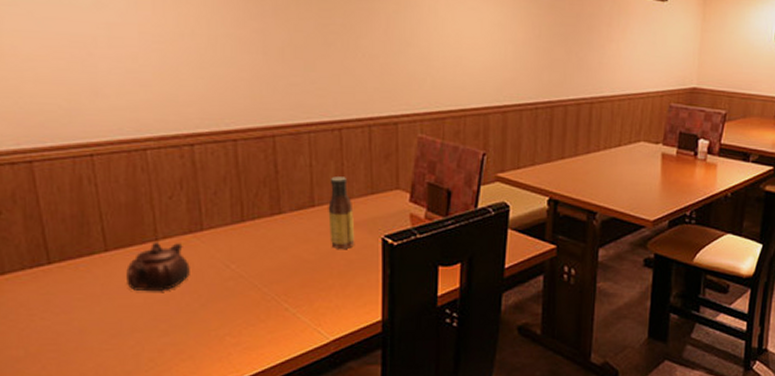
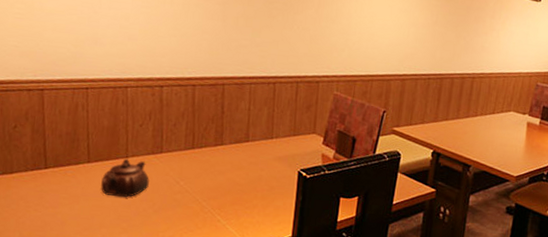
sauce bottle: present [328,176,355,249] -> none [257,119,279,177]

